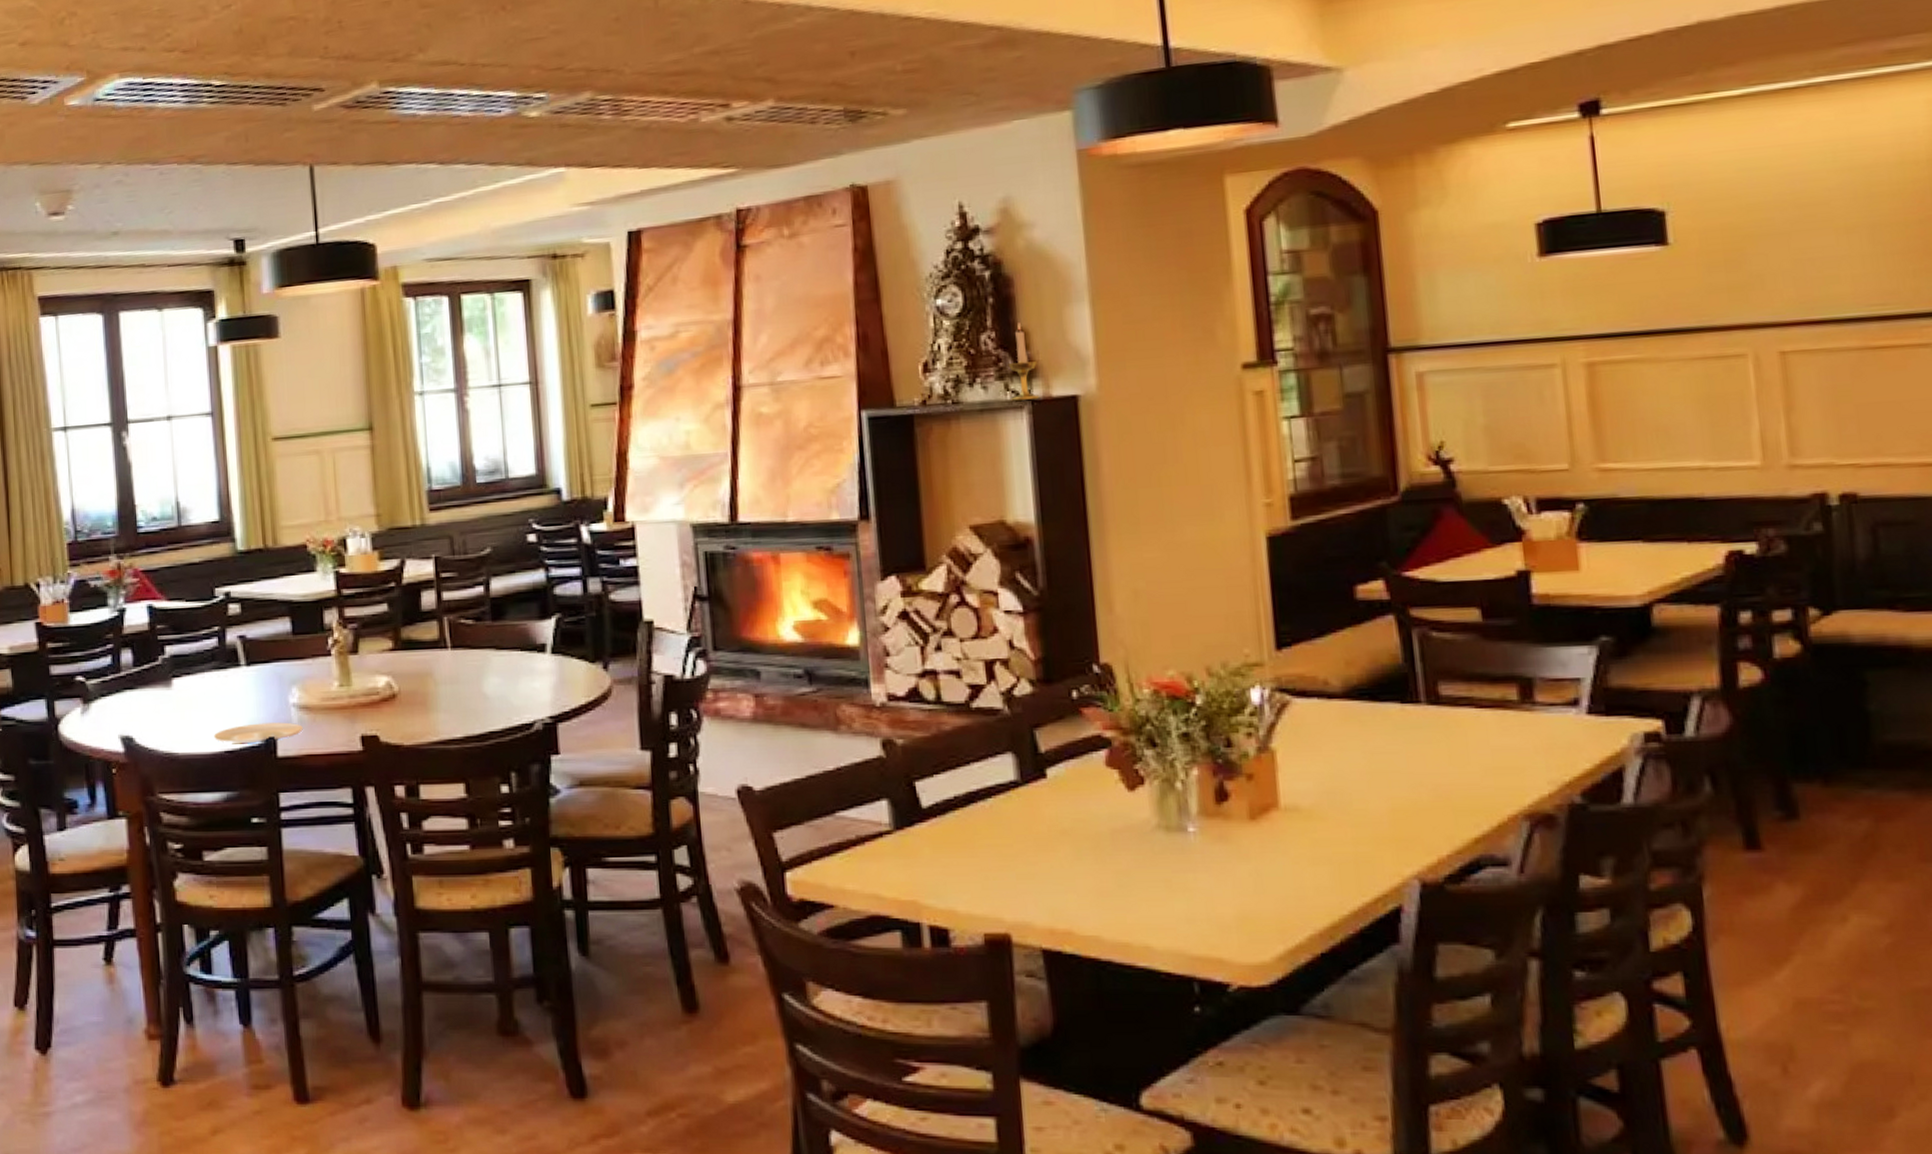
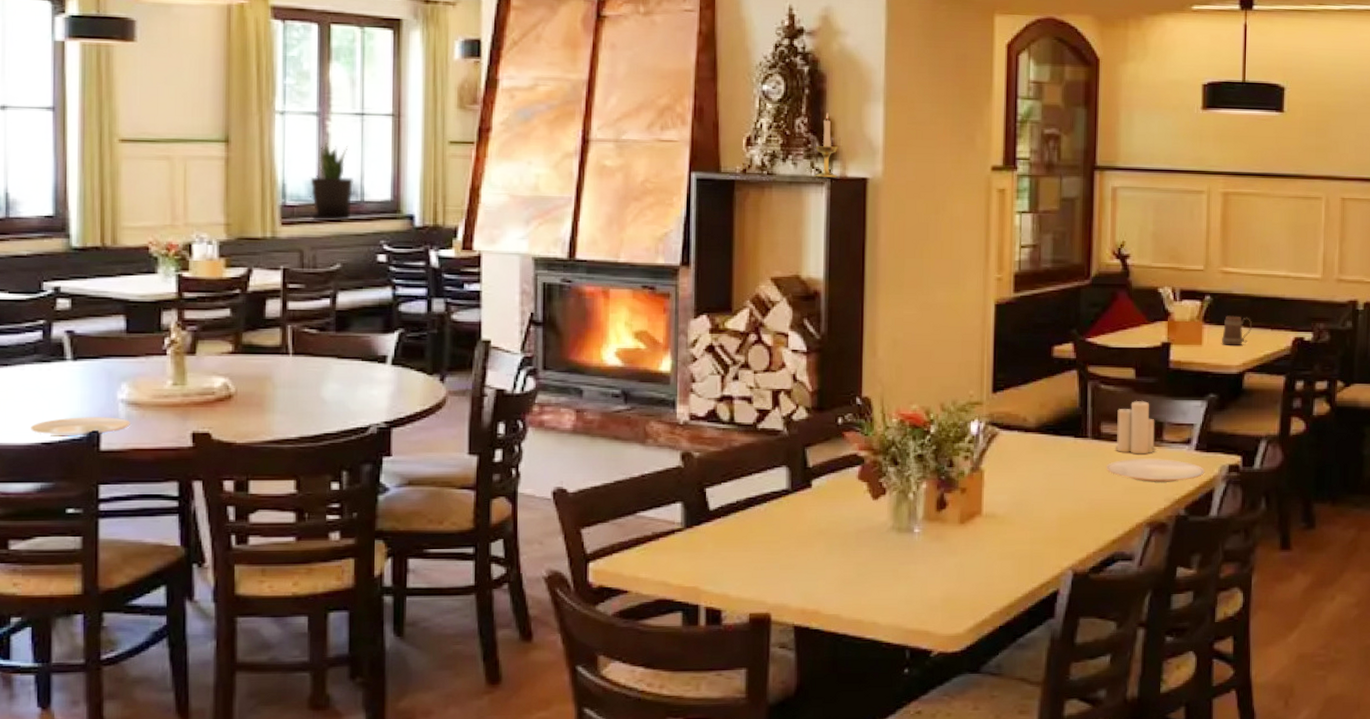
planter: none [453,417,497,502] -> present [310,139,354,221]
plate: none [1452,727,1607,760] -> present [1105,459,1205,482]
candle: none [1460,648,1527,723] -> present [1115,399,1157,455]
beer mug: none [1610,527,1656,570] -> present [1222,315,1252,346]

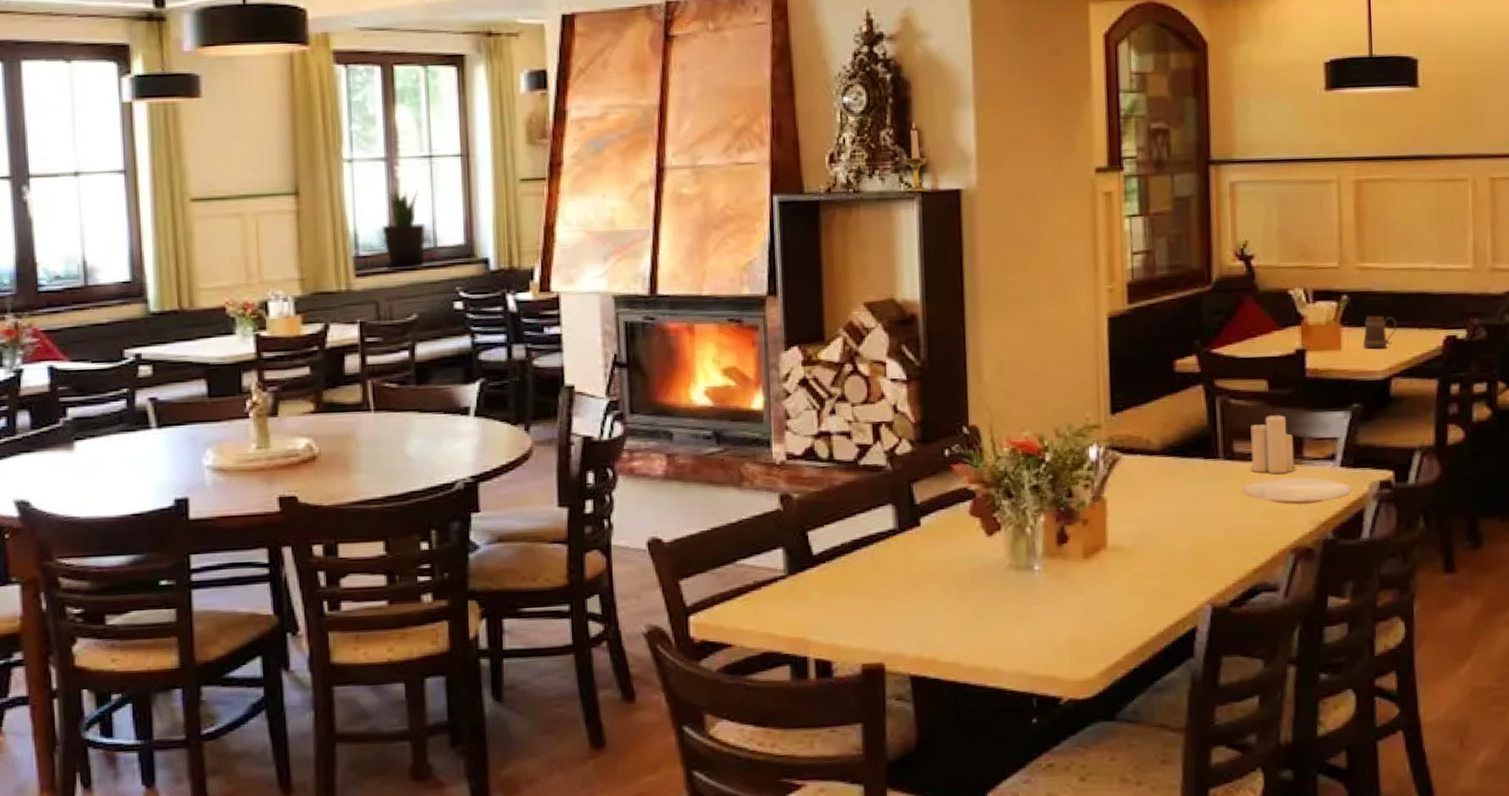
plate: present [31,417,130,437] -> none [120,484,217,507]

